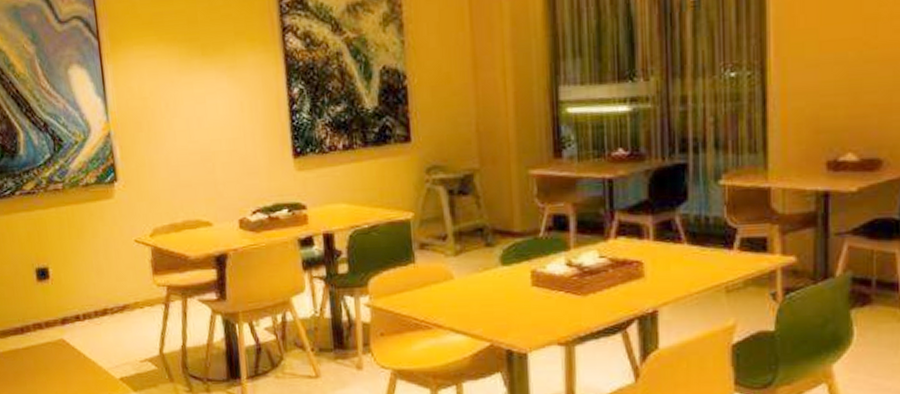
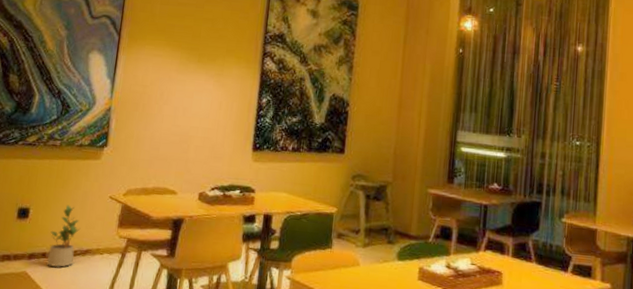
potted plant: none [78,257,113,329] -> present [46,204,81,267]

